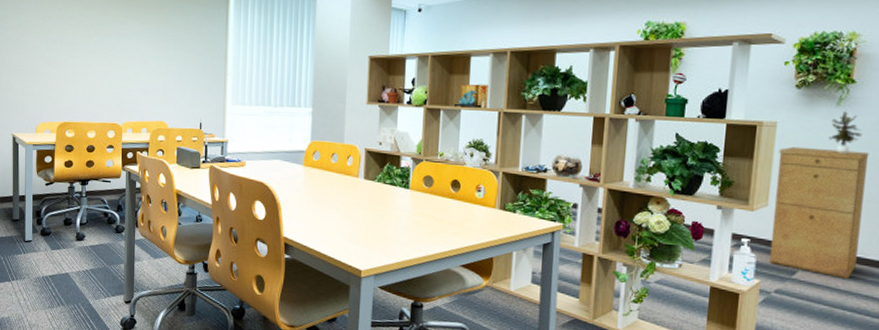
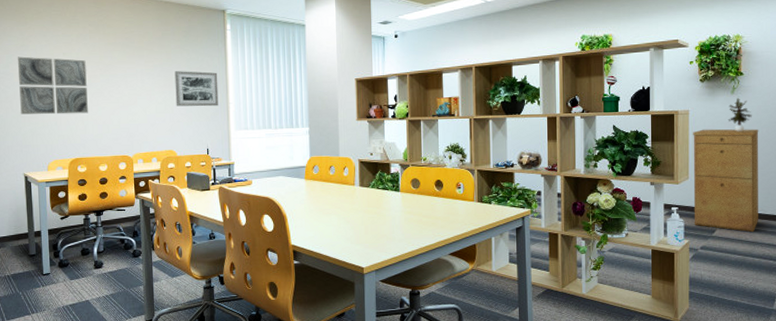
wall art: none [12,10,80,75] -> present [17,56,88,115]
wall art: none [170,35,217,77] -> present [174,71,219,107]

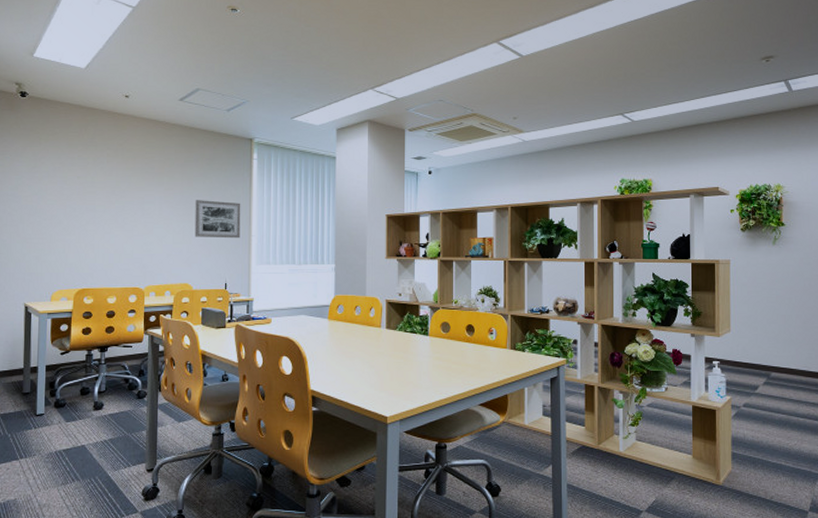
wall art: present [17,56,88,115] -> none [26,178,101,241]
filing cabinet: present [693,129,759,233] -> none [734,280,802,391]
potted plant: present [728,98,752,133] -> none [769,249,794,285]

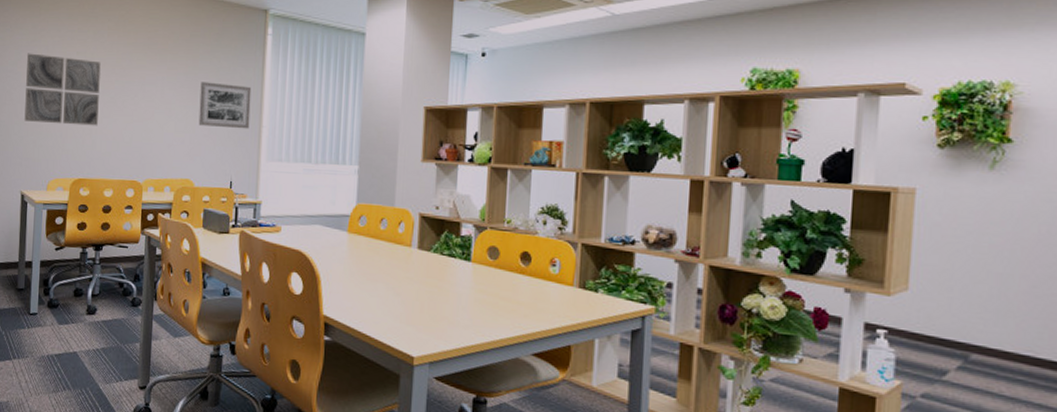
wall art: none [26,178,101,241] -> present [24,53,101,126]

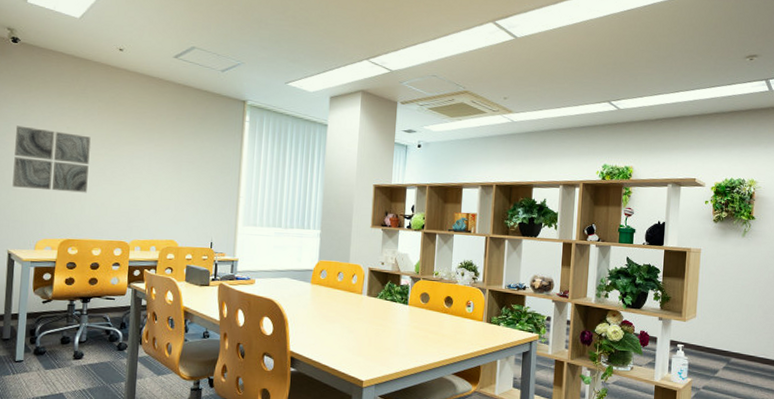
wall art: present [198,82,252,129] -> none [183,158,231,199]

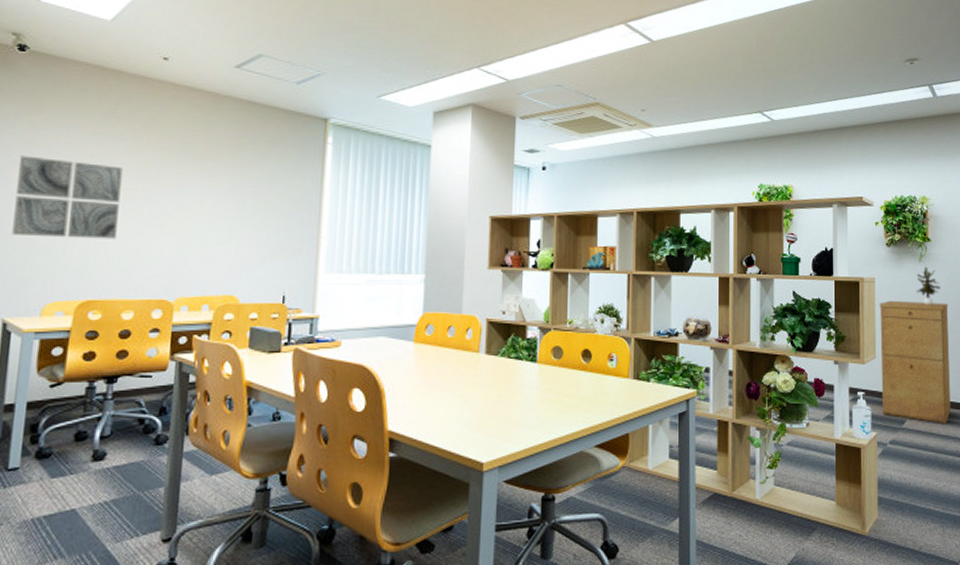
filing cabinet: none [698,269,766,376] -> present [879,300,951,425]
potted plant: none [737,241,760,276] -> present [916,267,941,306]

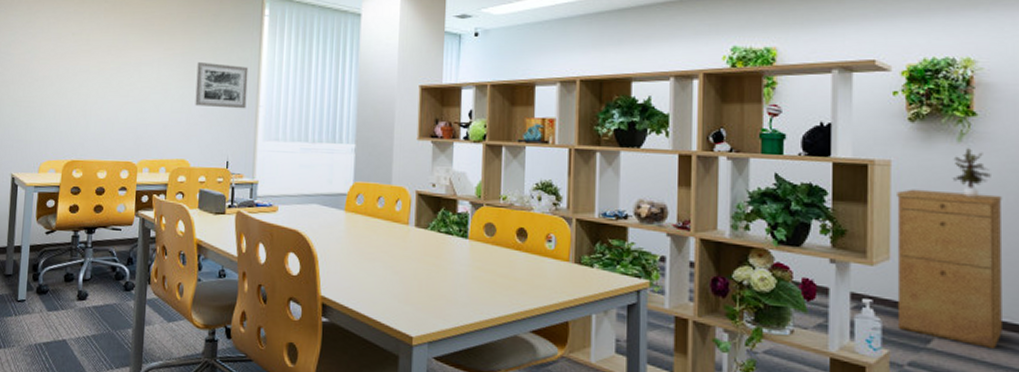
wall art: present [12,155,123,239] -> none [17,34,97,107]
wall art: none [246,191,309,240] -> present [195,62,249,109]

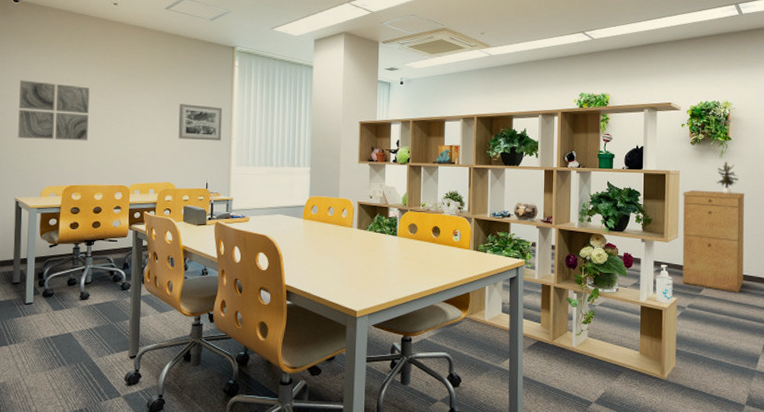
wall art: none [17,34,97,107] -> present [18,80,90,141]

